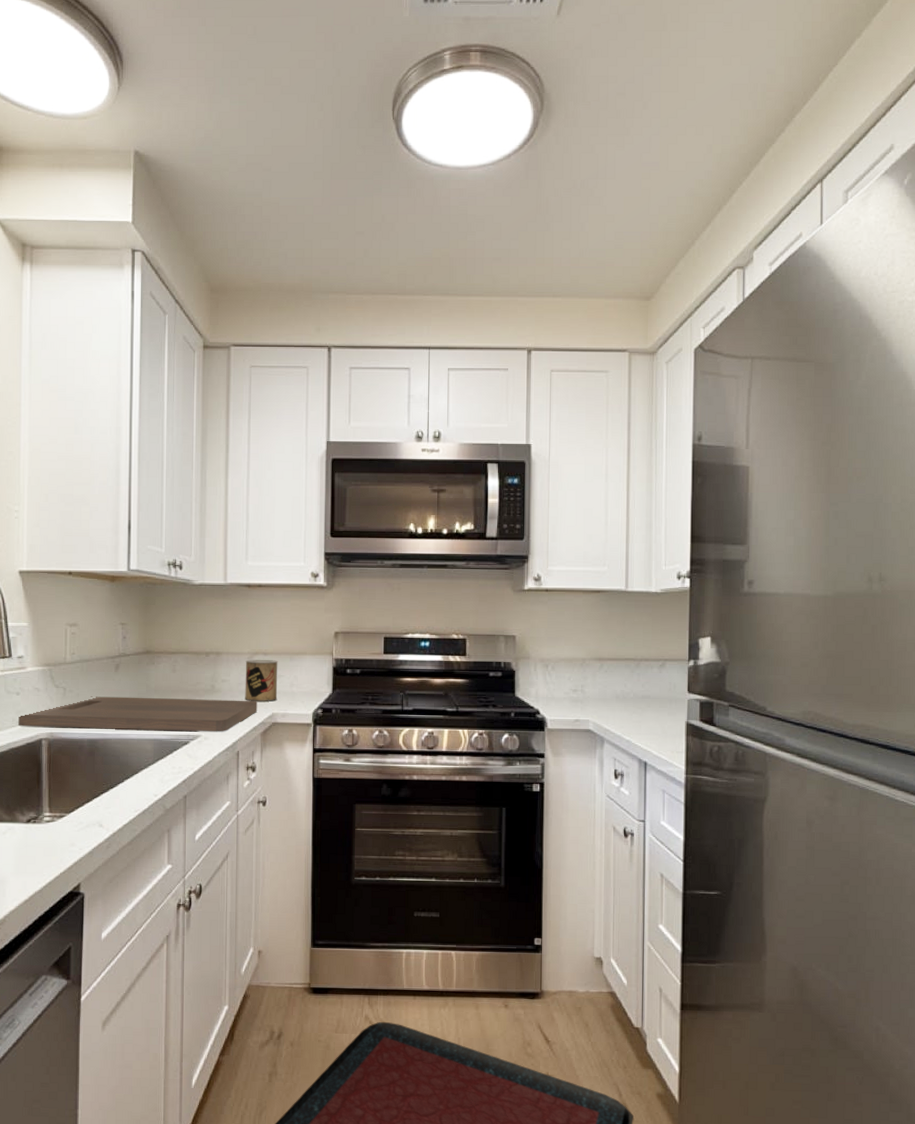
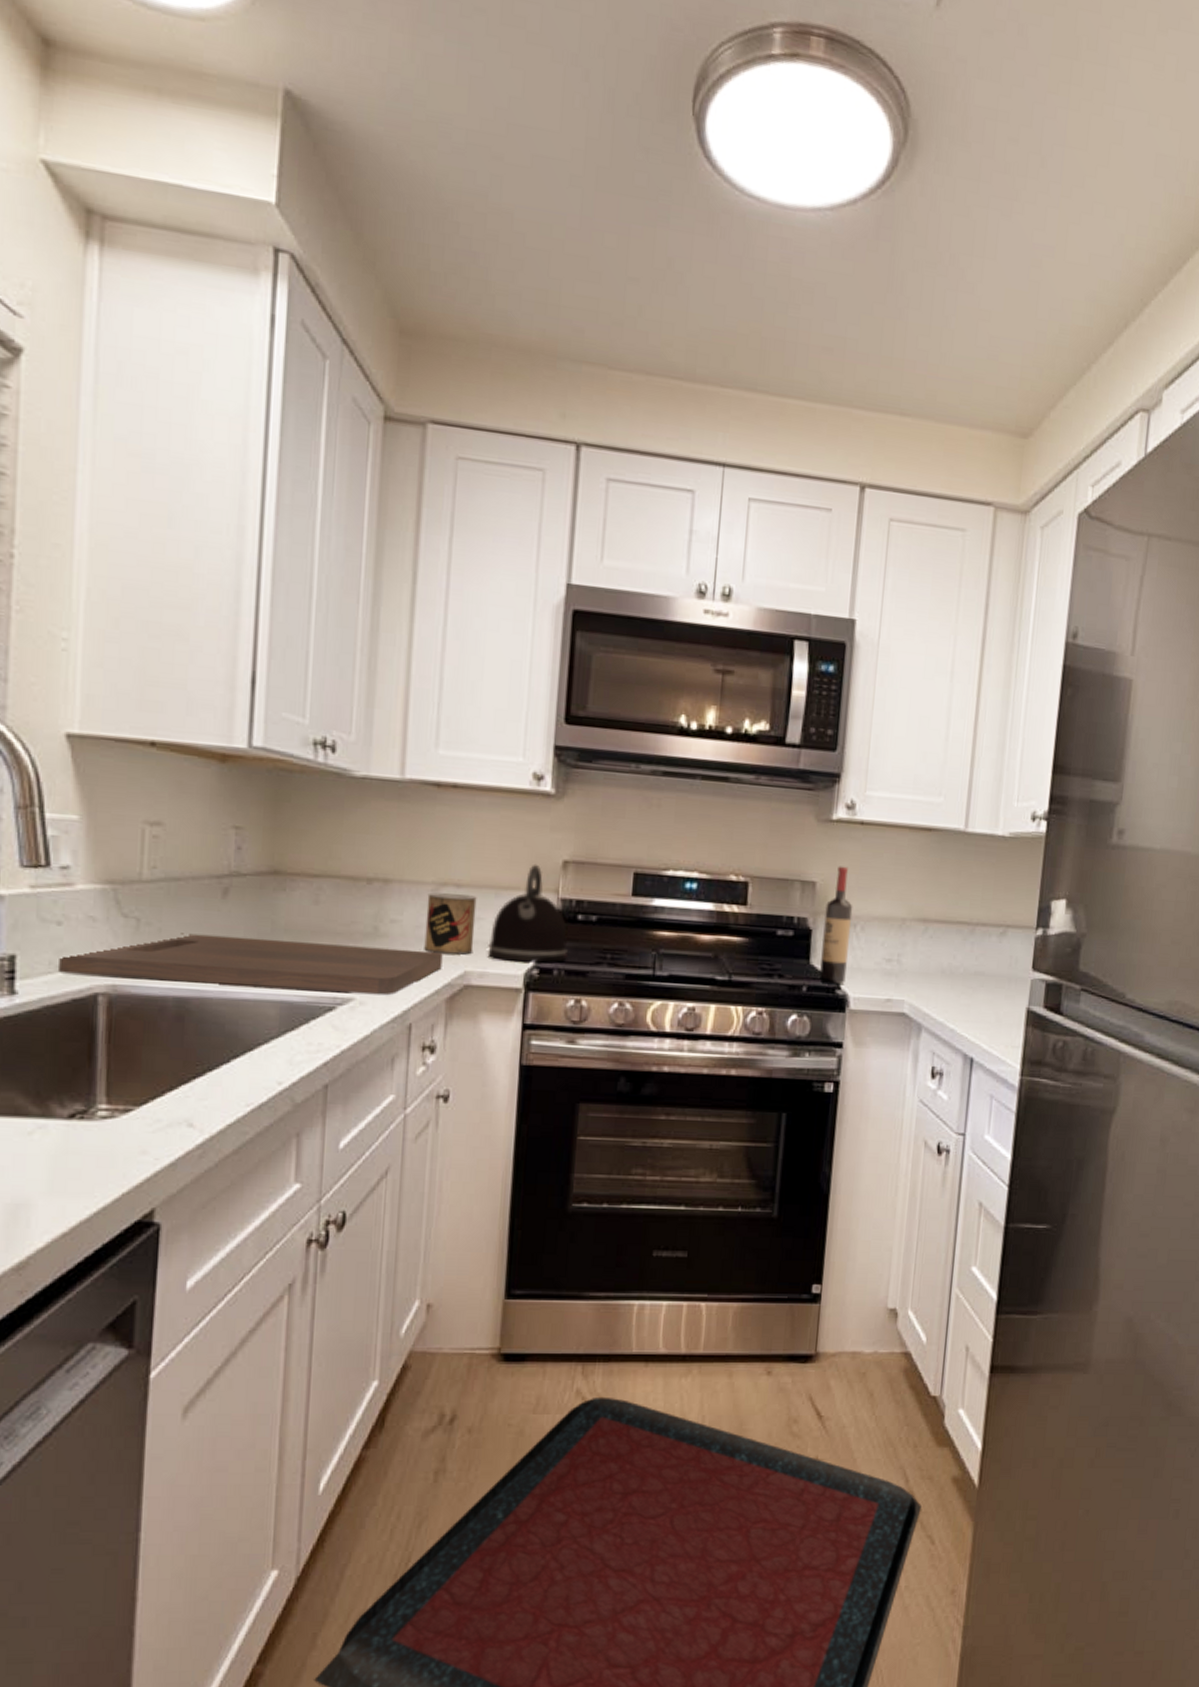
kettle: none [287,635,341,706] -> present [487,864,568,964]
wine bottle: none [523,623,545,710] -> present [819,866,853,984]

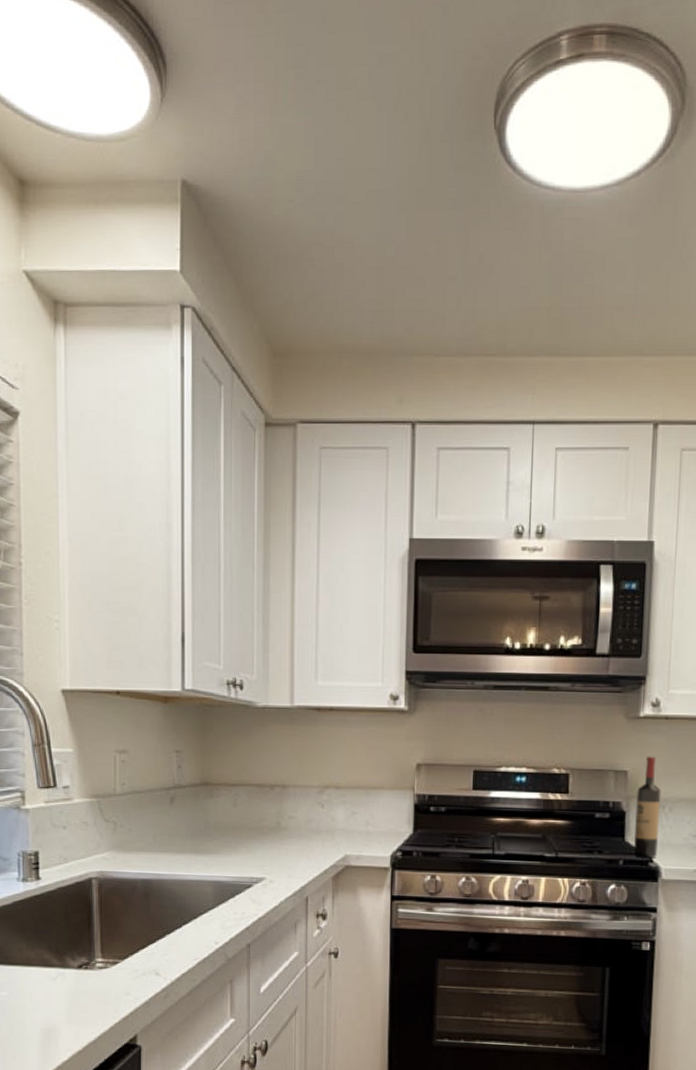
cutting board: present [59,933,443,996] -> none [66,832,328,875]
tin can: present [424,892,477,955] -> none [314,794,352,842]
kettle: present [487,864,568,964] -> none [362,767,424,848]

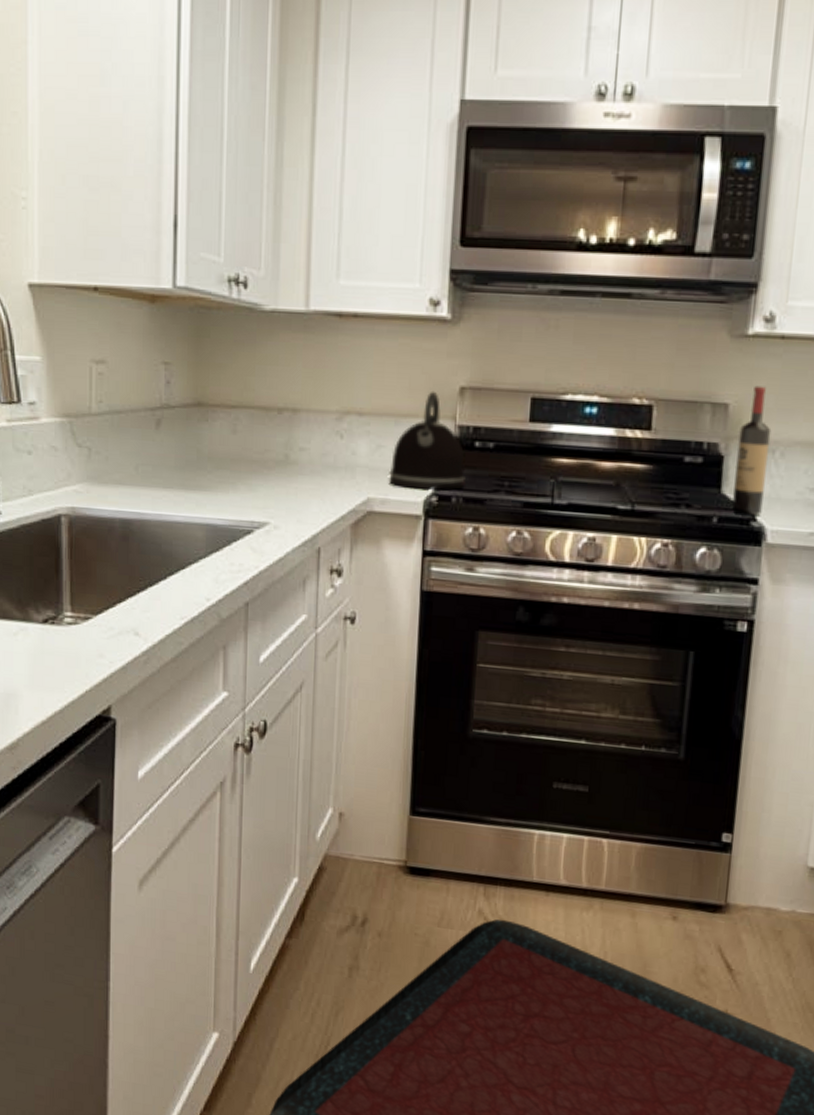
kettle: none [362,767,424,848] -> present [389,391,466,492]

